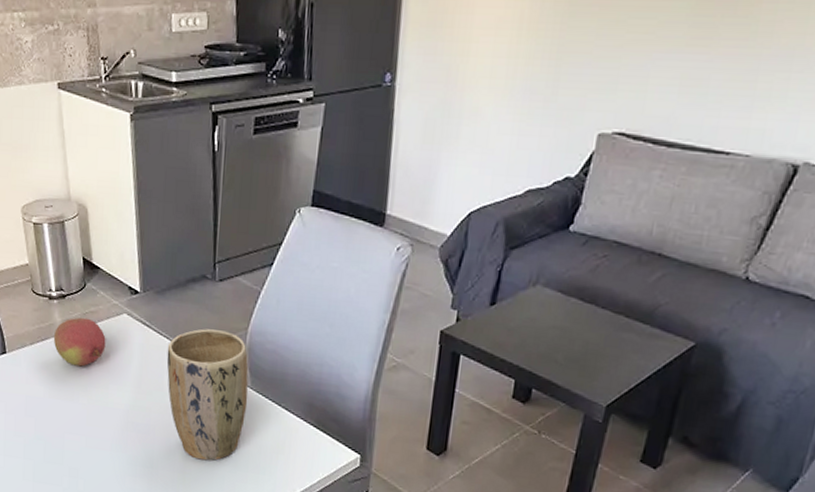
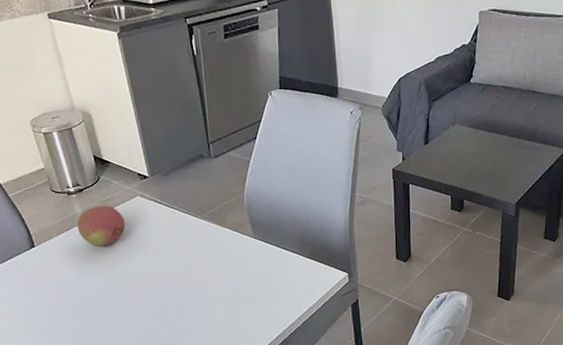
plant pot: present [167,328,249,461] -> none [179,196,253,303]

